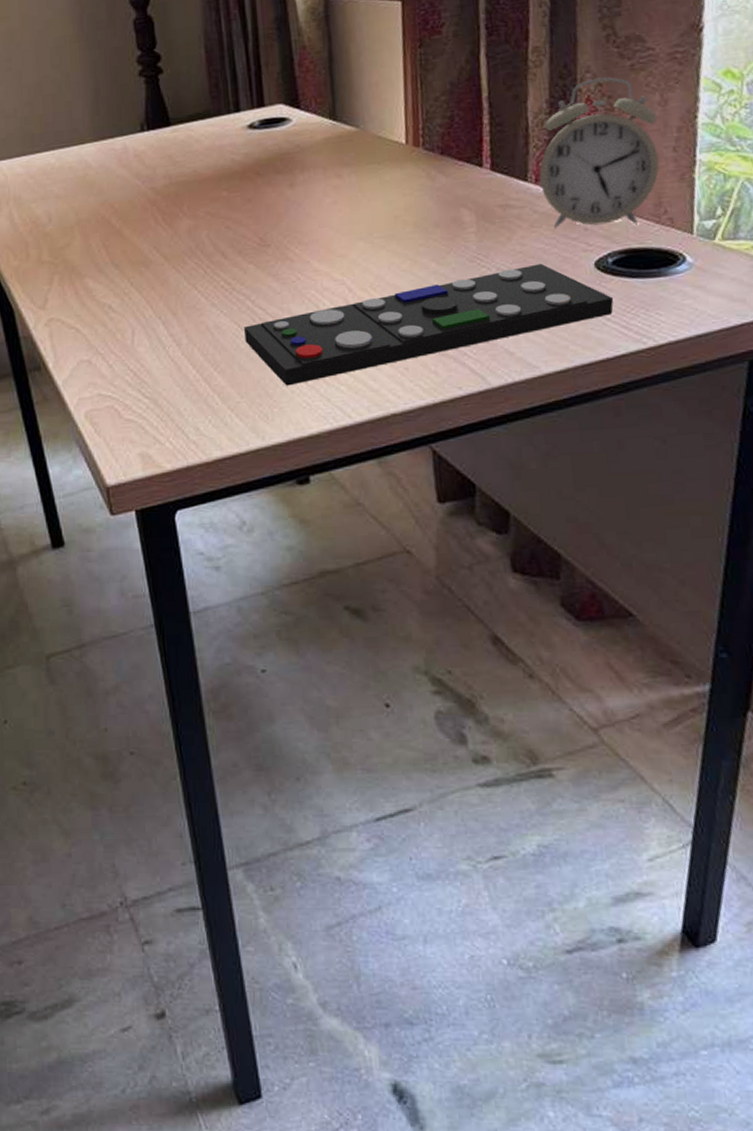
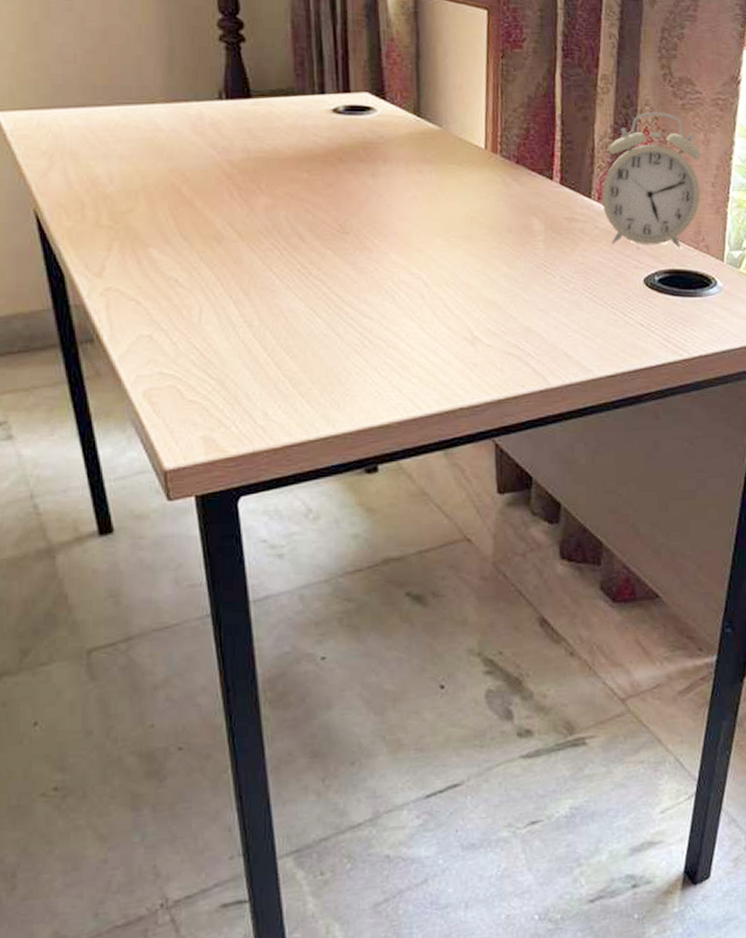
remote control: present [244,263,614,386] -> none [319,275,657,375]

